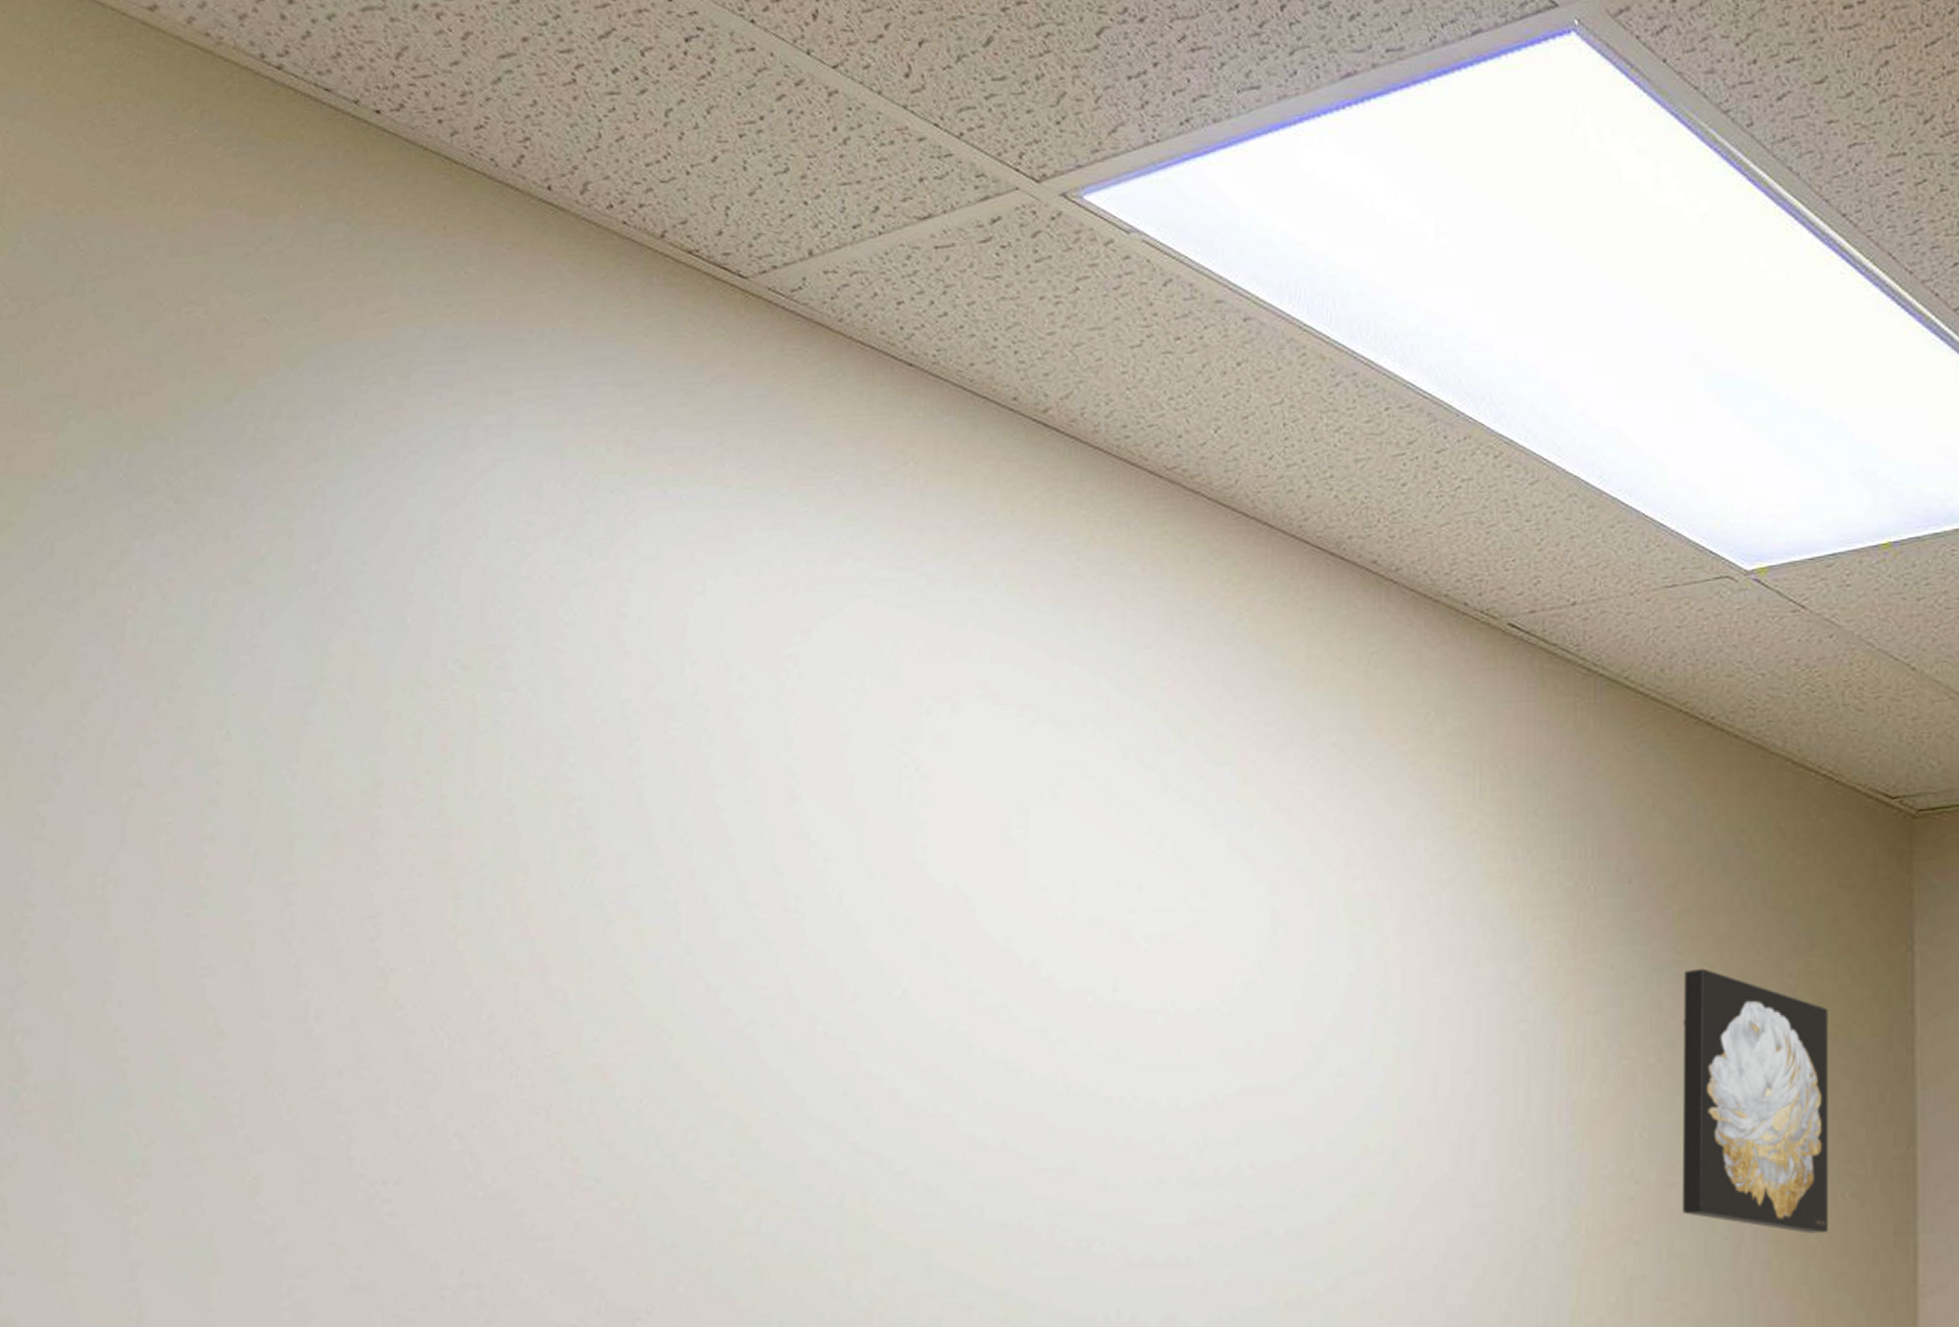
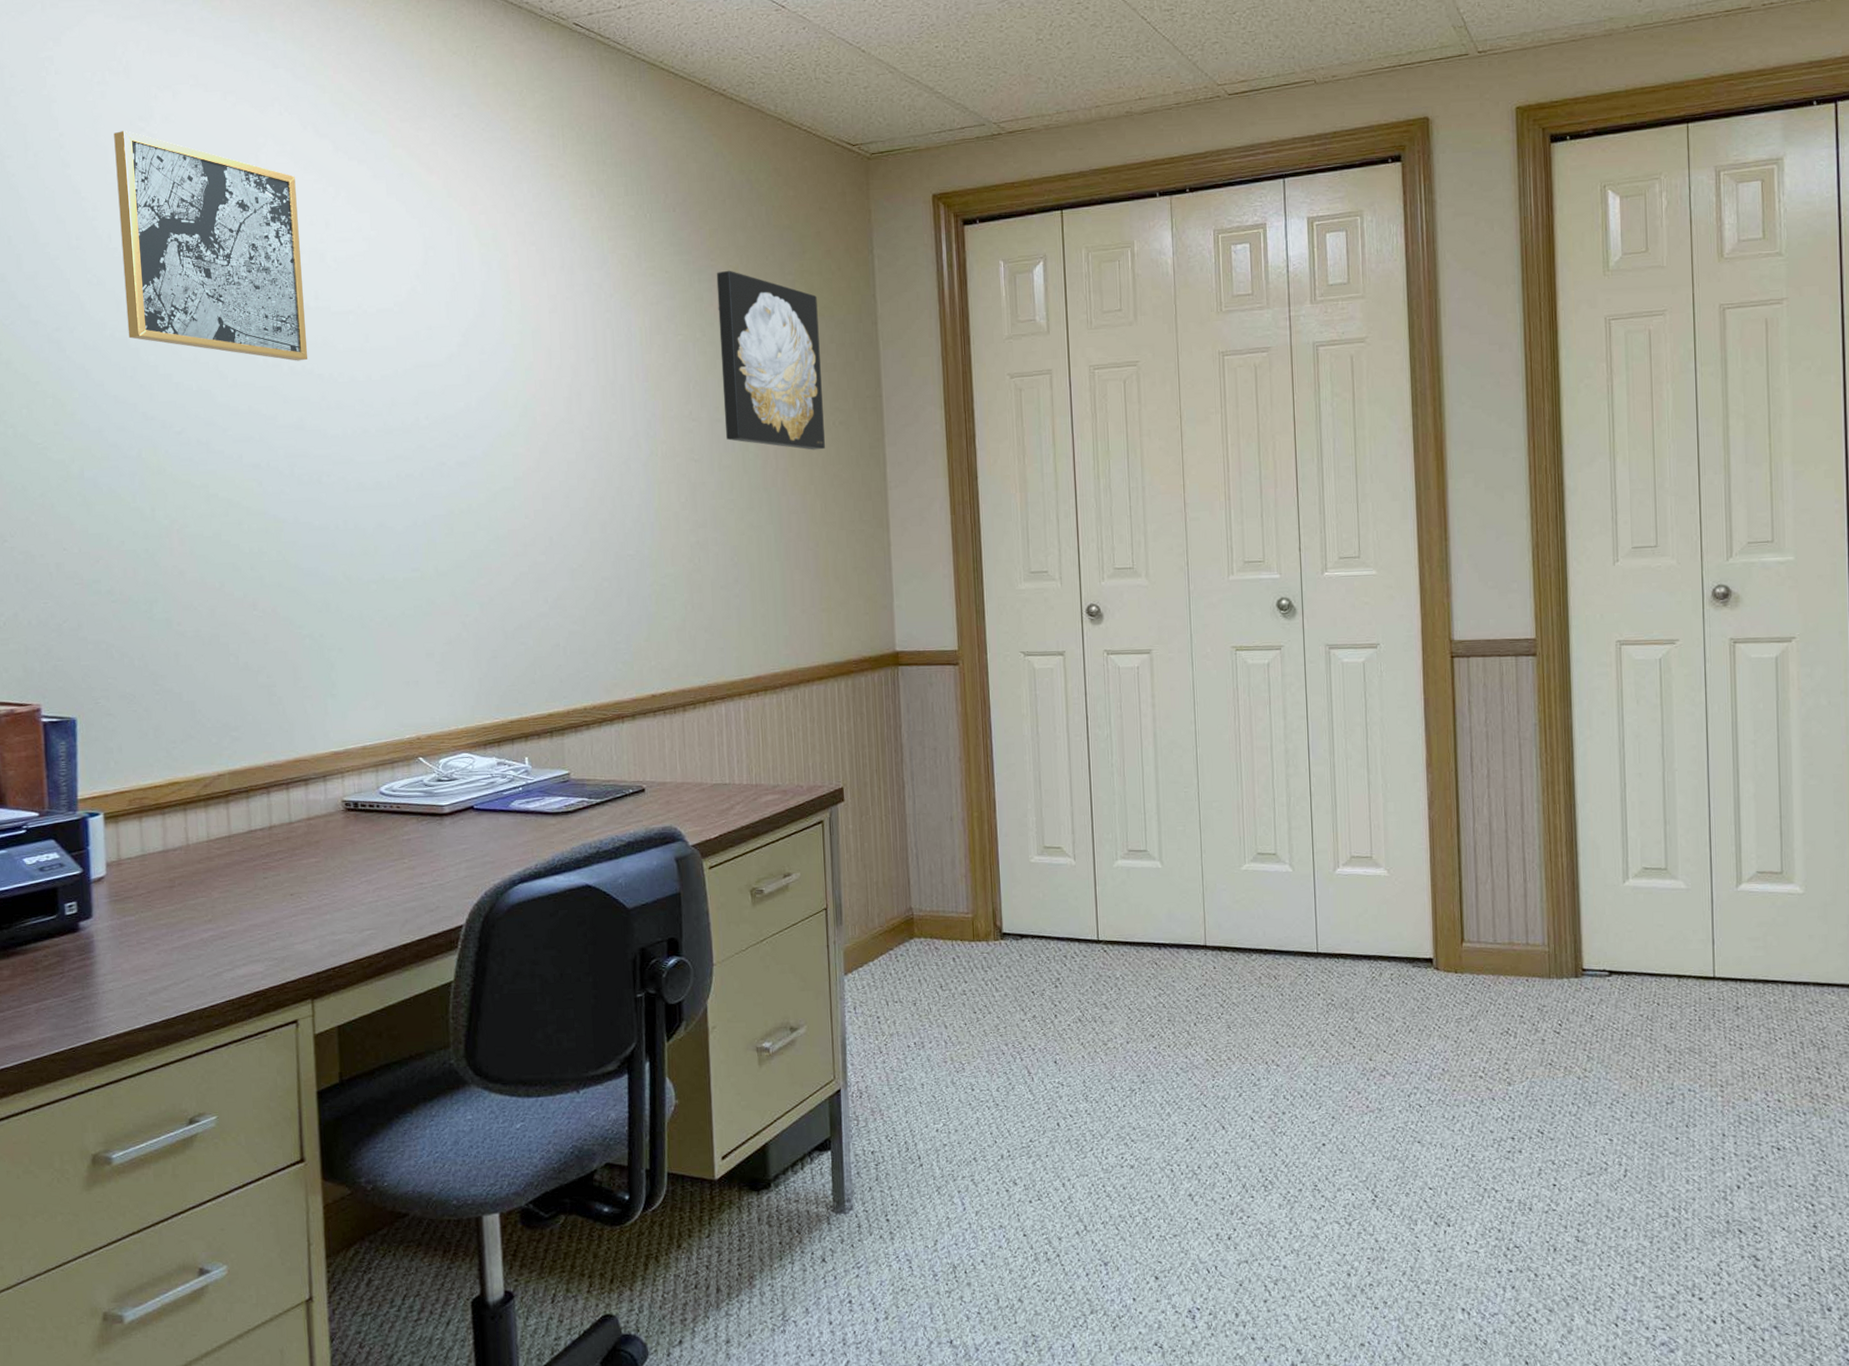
wall art: none [848,754,1104,1078] -> present [114,131,308,361]

